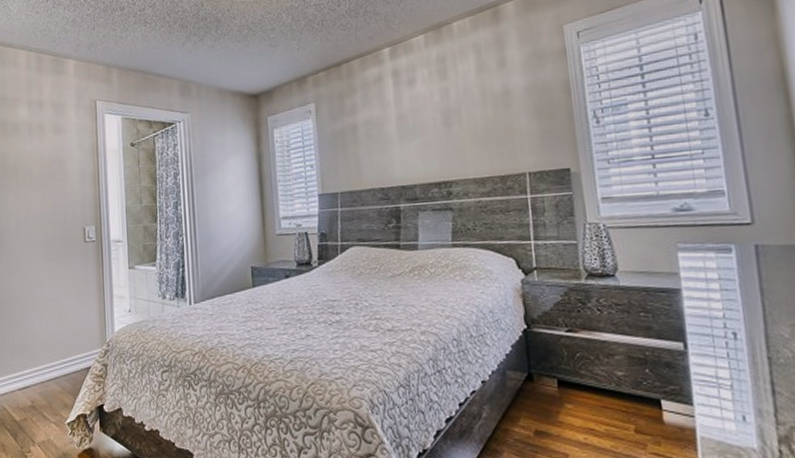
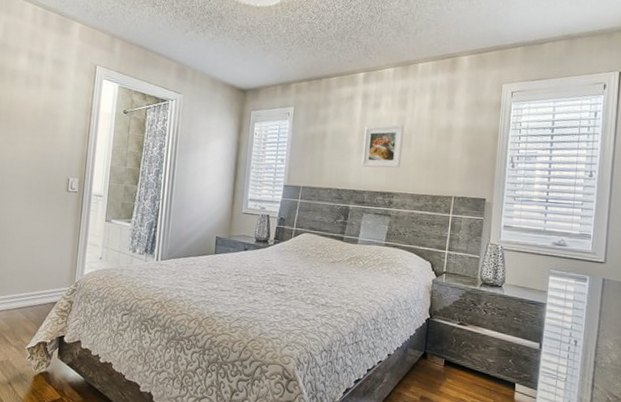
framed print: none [402,99,454,158] -> present [361,125,404,168]

